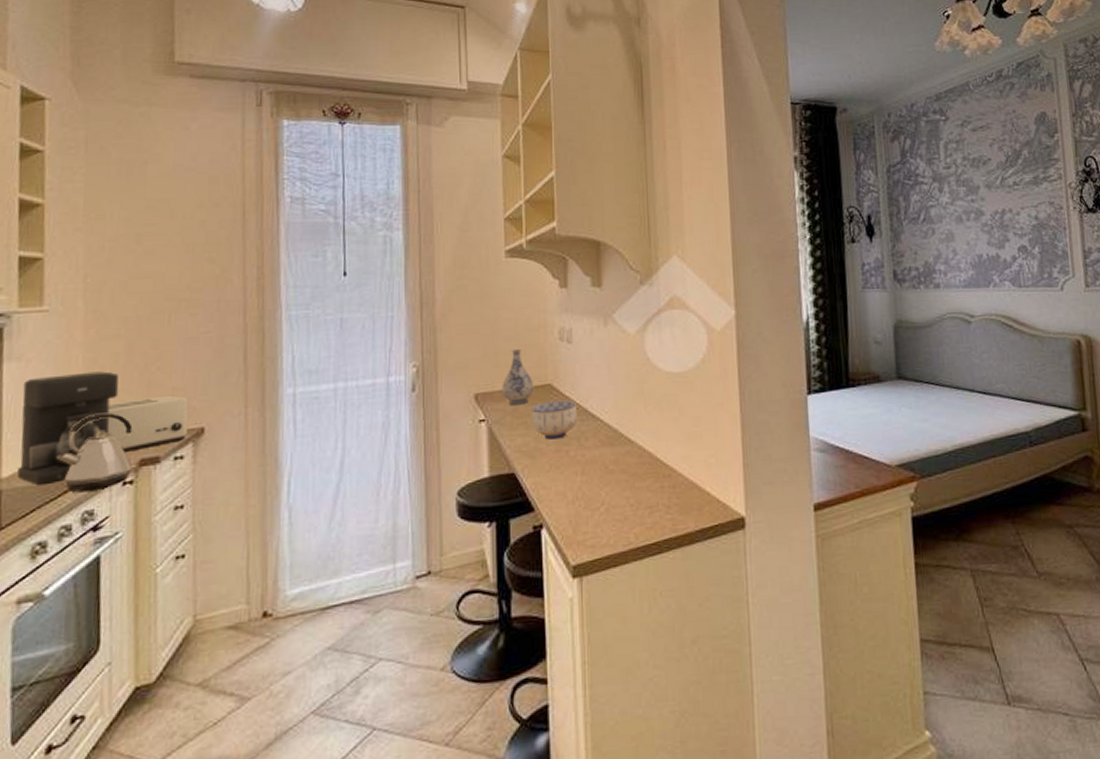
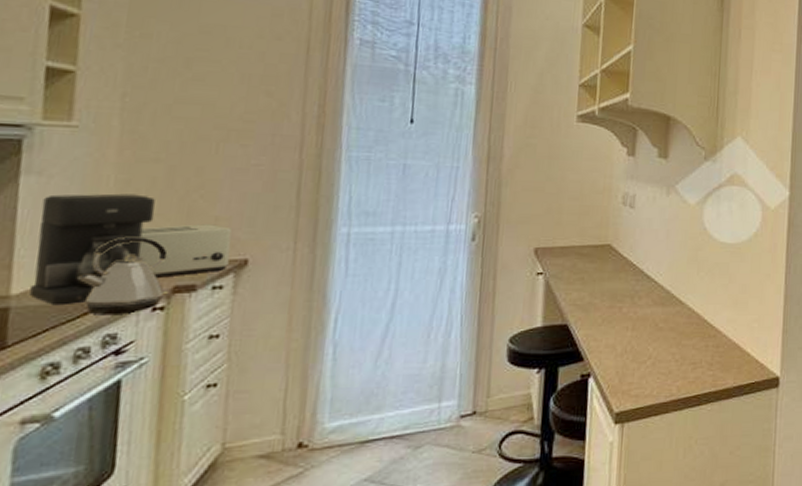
vase: present [502,348,535,406] -> none [562,209,595,262]
bowl: present [530,400,578,440] -> none [588,260,634,296]

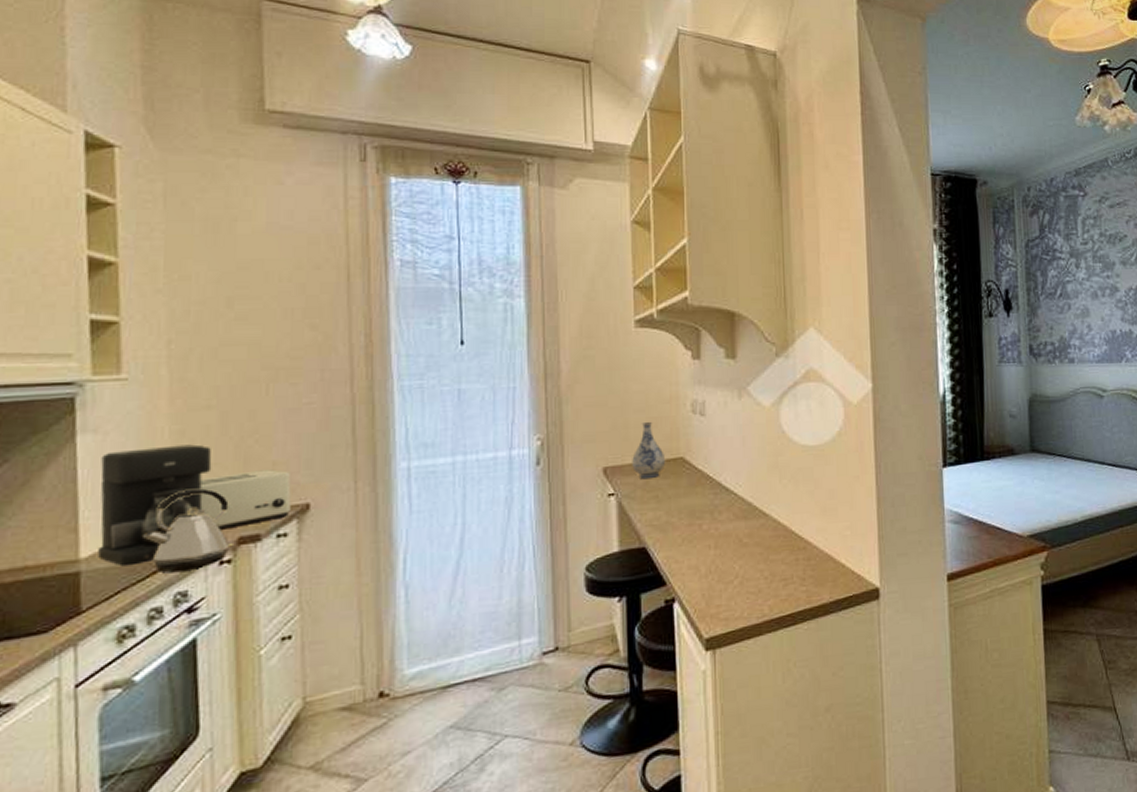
vase: none [562,209,595,262] -> present [632,421,666,480]

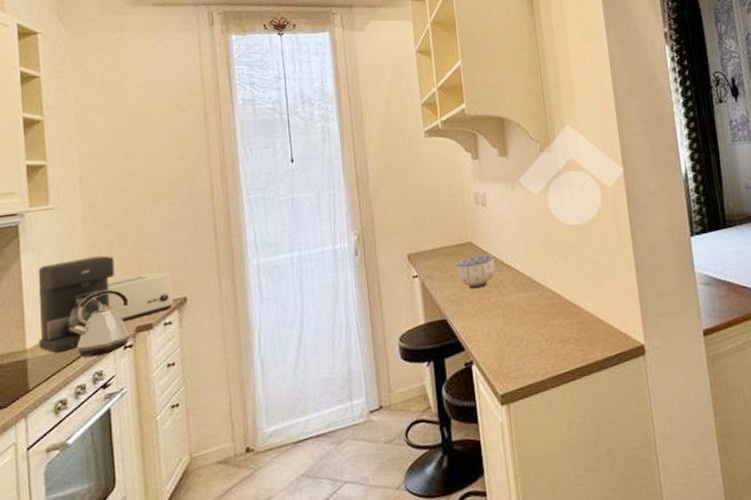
vase: present [632,421,666,480] -> none [430,213,458,263]
bowl: none [662,473,711,513] -> present [455,254,496,289]

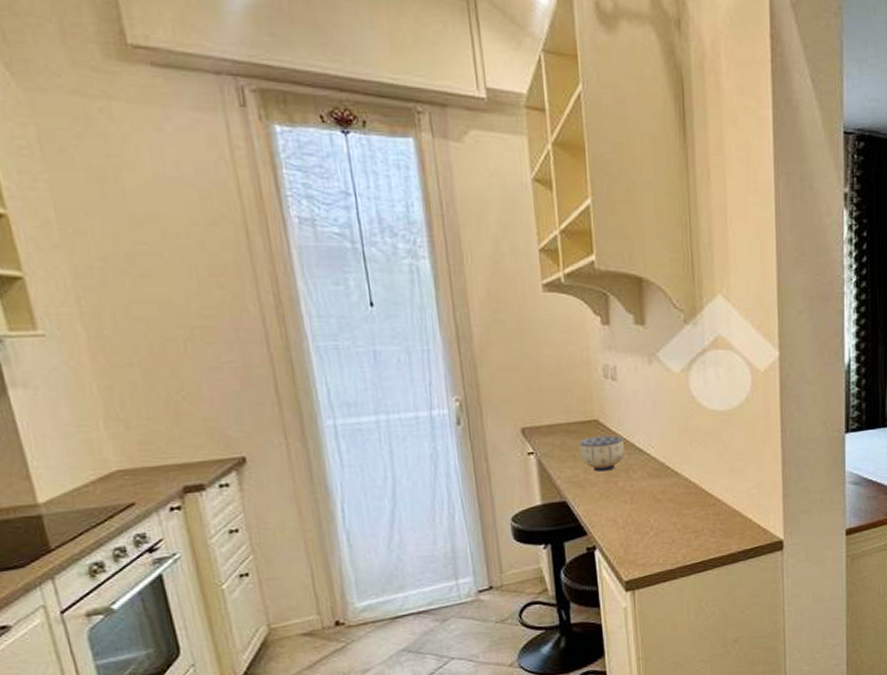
coffee maker: present [38,255,115,353] -> none [37,400,149,510]
kettle: present [68,289,134,358] -> none [92,441,182,518]
toaster: present [107,272,173,322] -> none [137,425,228,480]

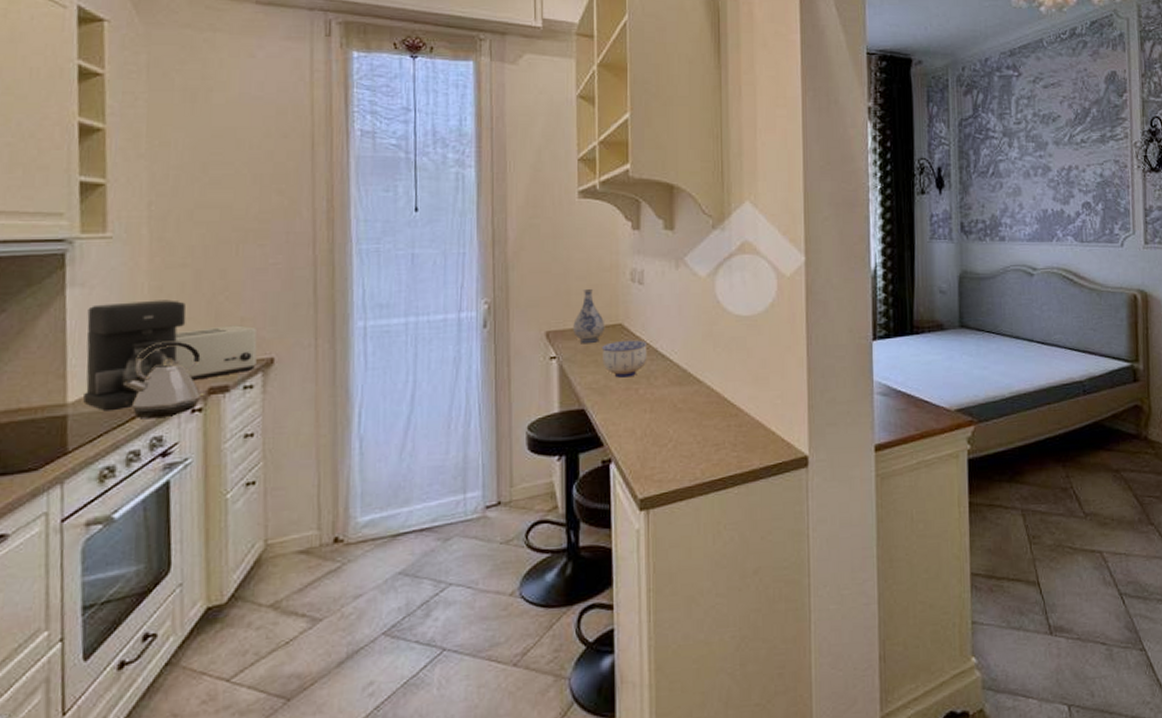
coffee maker: none [37,400,149,510] -> present [83,300,187,410]
kettle: none [92,441,182,518] -> present [122,341,206,419]
toaster: none [137,425,228,480] -> present [174,325,258,380]
vase: none [548,385,581,440] -> present [573,288,605,344]

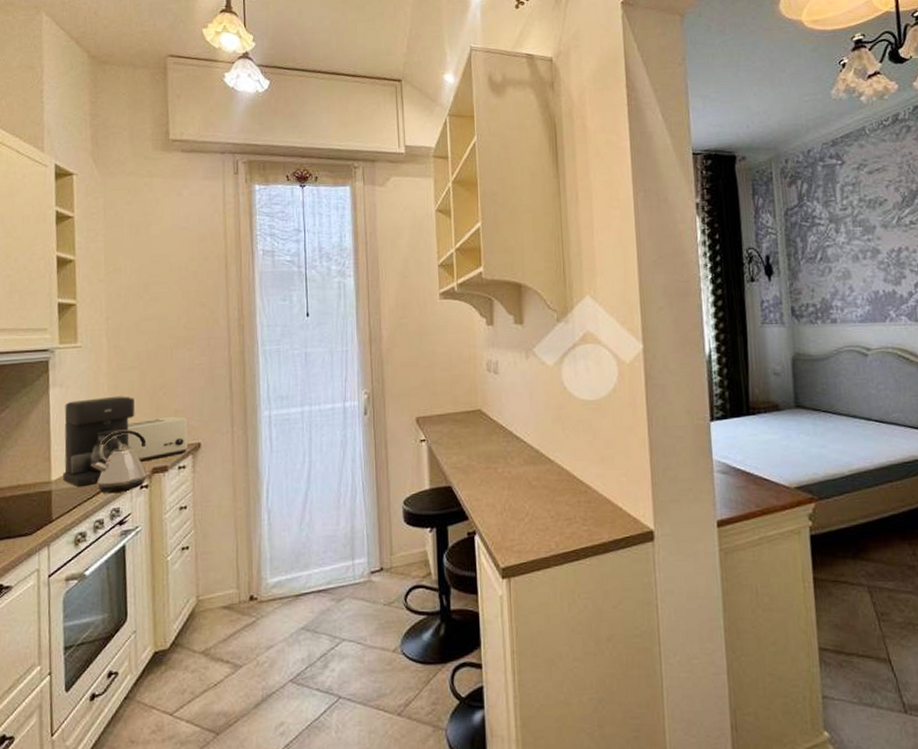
vase: present [573,288,605,344] -> none [439,378,467,428]
bowl: present [601,340,647,378] -> none [463,423,504,458]

